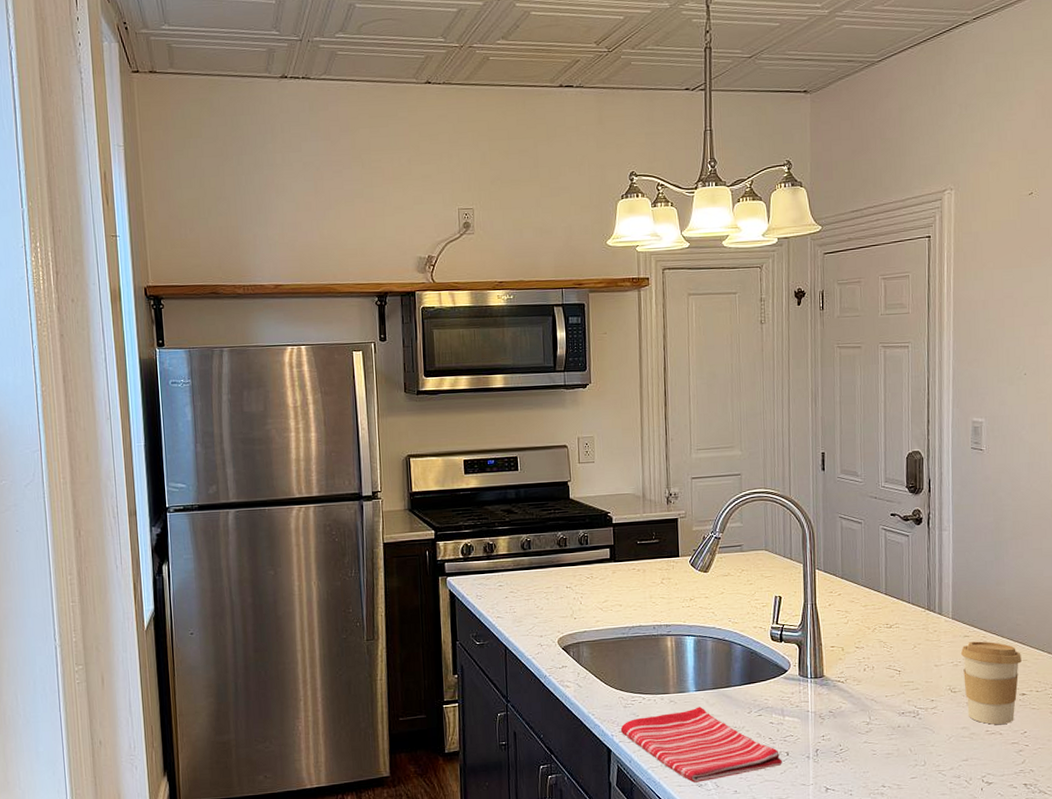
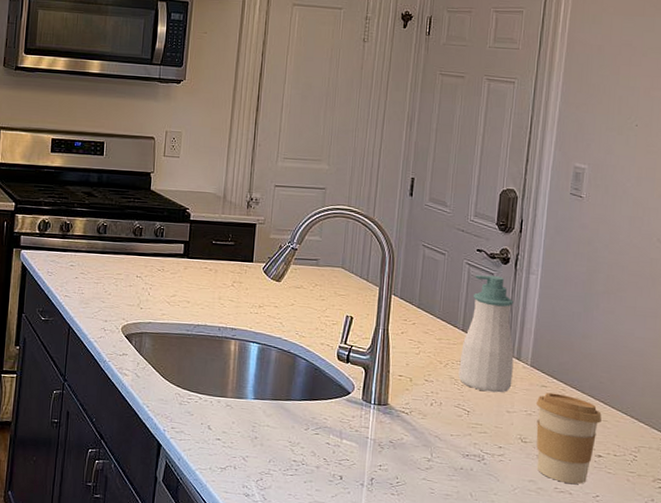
dish towel: present [620,706,782,783] -> none [173,415,335,492]
soap bottle: none [886,536,937,650] -> present [458,275,514,393]

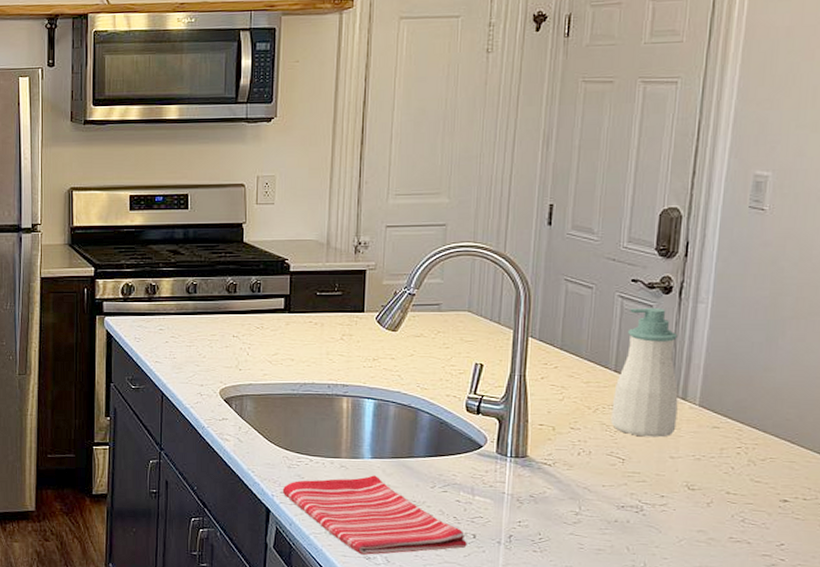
dish towel: none [173,415,335,492] -> present [282,475,467,555]
coffee cup: present [535,392,602,485] -> none [705,434,788,533]

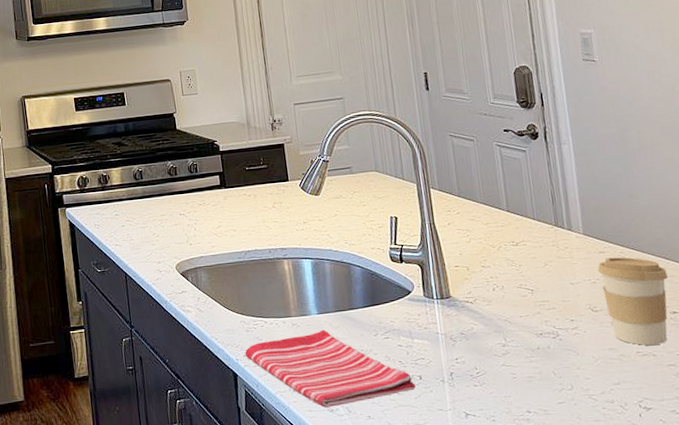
soap bottle: present [611,307,679,438] -> none [508,151,569,268]
coffee cup: none [705,434,788,533] -> present [597,257,668,346]

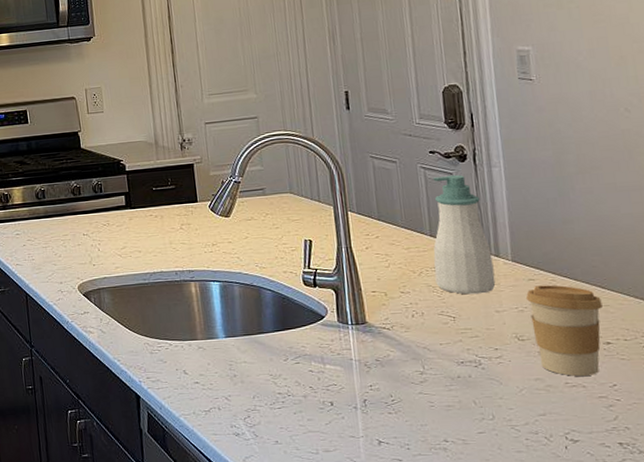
dish towel: present [244,330,416,408] -> none [148,353,327,431]
soap bottle: none [508,151,569,268] -> present [433,174,496,295]

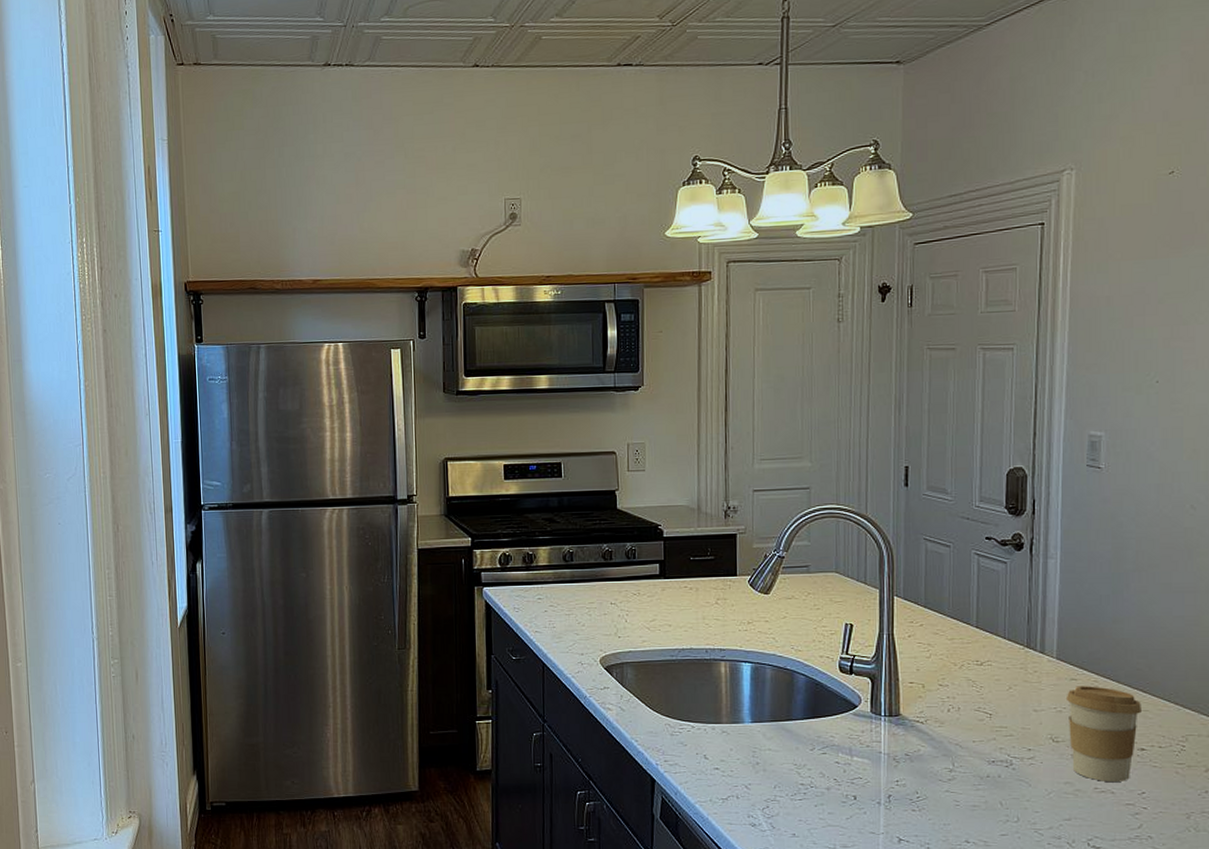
soap bottle: present [433,174,496,295] -> none [976,564,1037,691]

